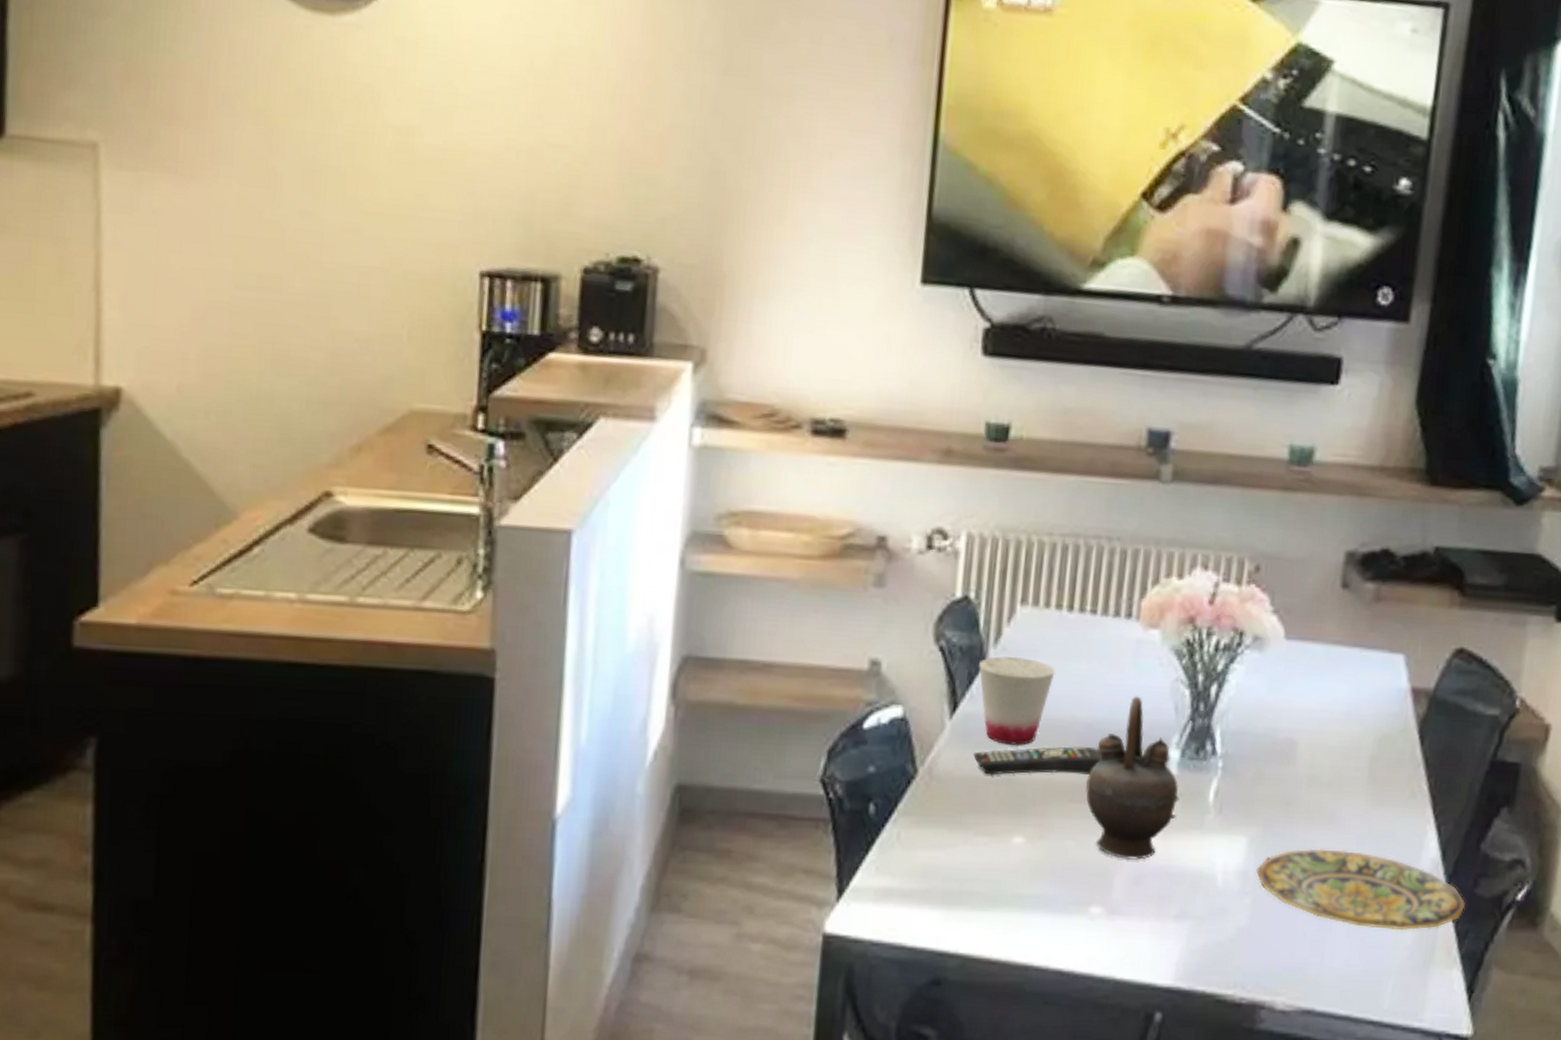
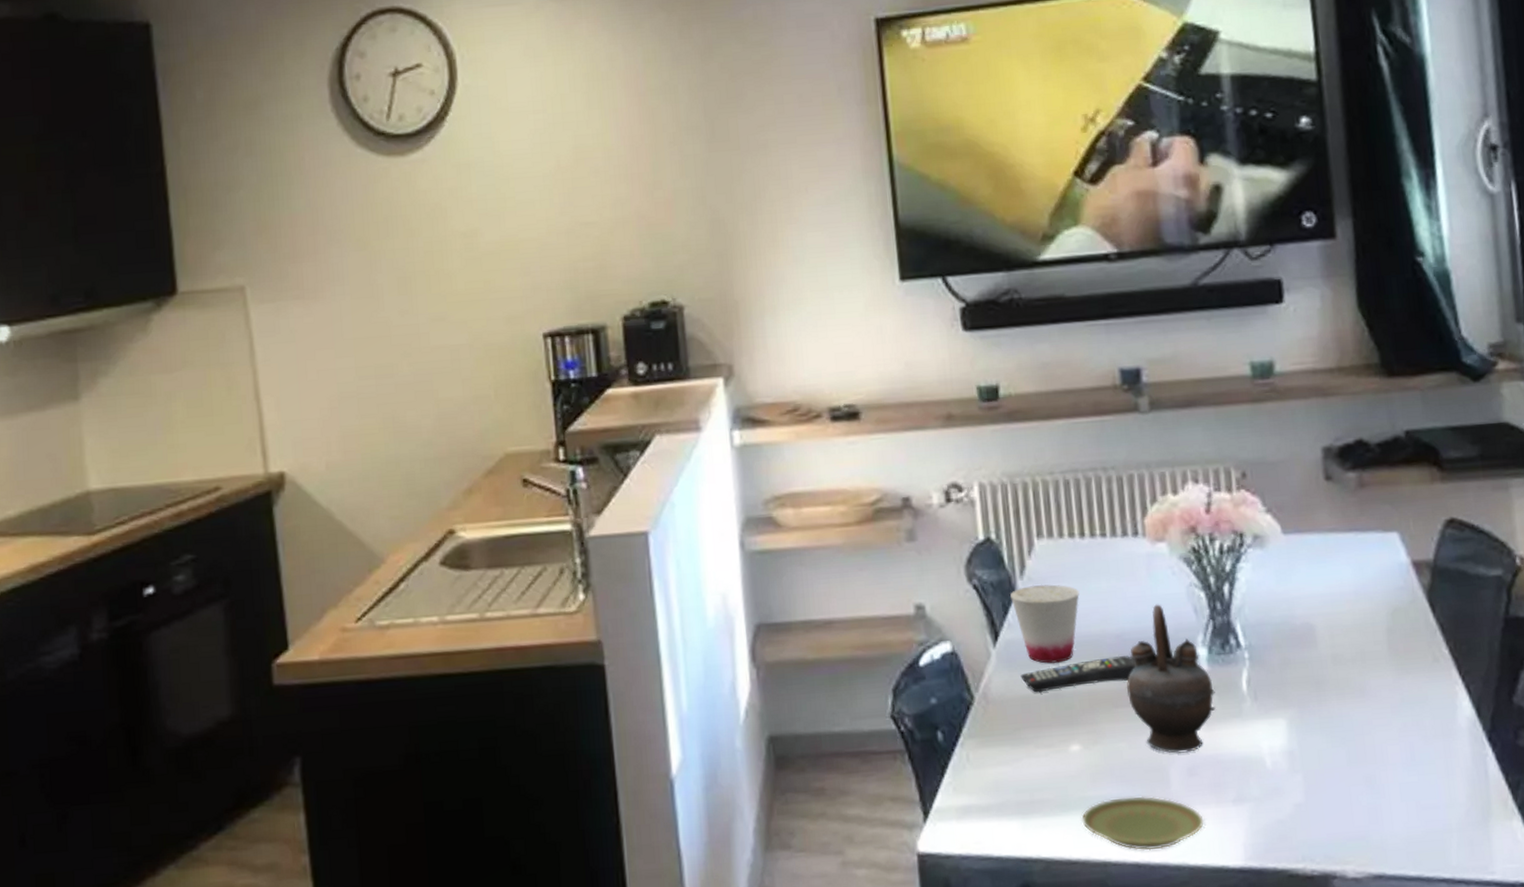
plate: none [1010,899,1140,959] -> present [1081,796,1204,851]
plate: present [1256,848,1466,931] -> none [1301,719,1512,790]

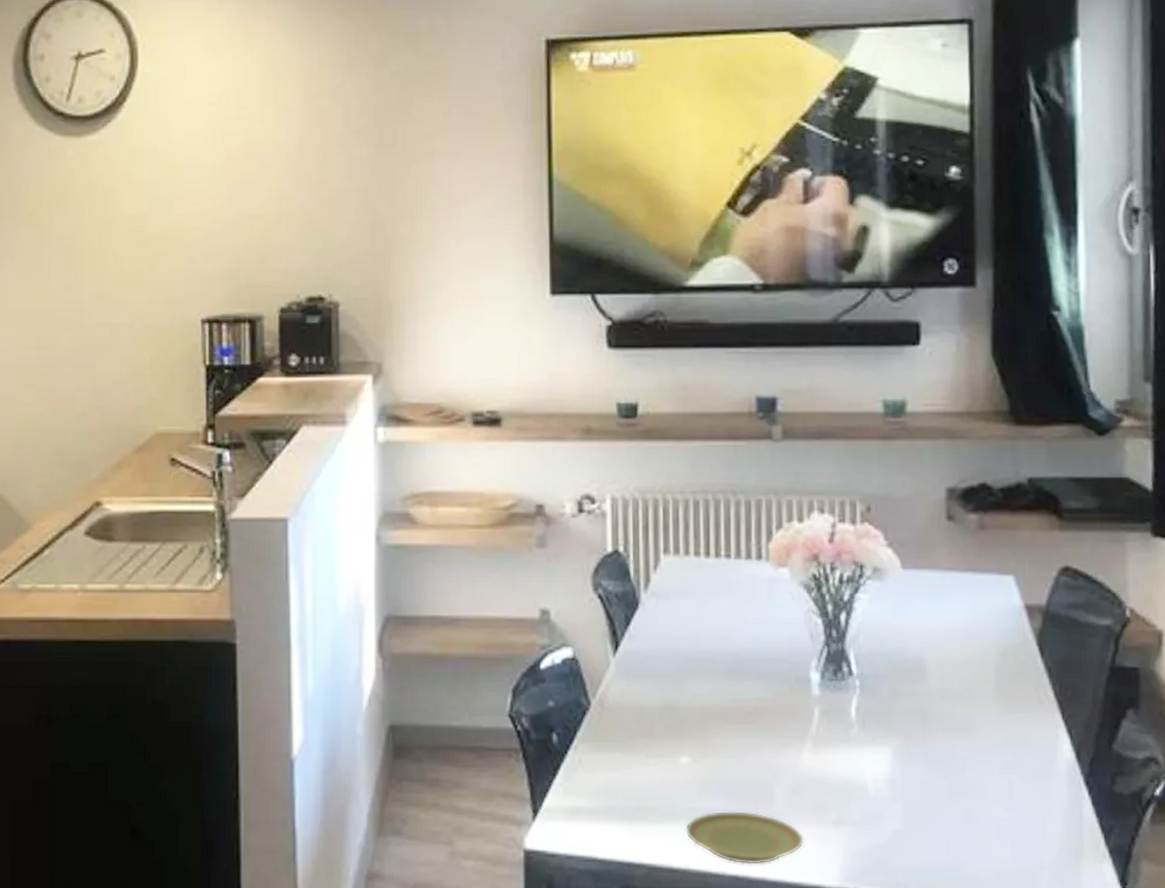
cup: present [1010,584,1080,664] -> none [634,599,700,677]
remote control: present [1020,656,1136,693] -> none [637,675,750,704]
teapot: present [1127,604,1216,754] -> none [740,627,824,773]

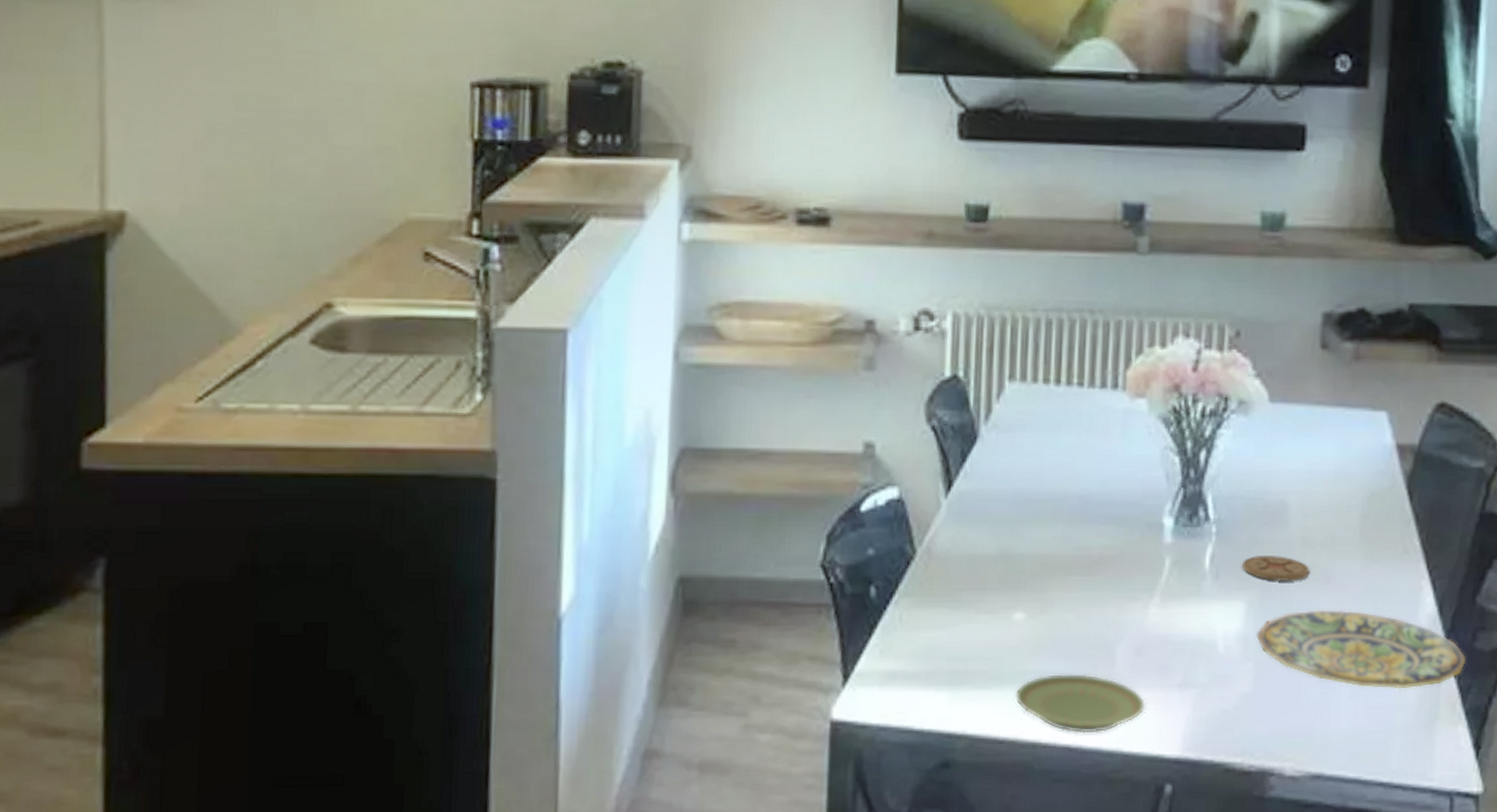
coaster: none [886,705,950,730] -> present [1243,554,1310,582]
plate: none [904,755,1107,829] -> present [1256,610,1466,689]

